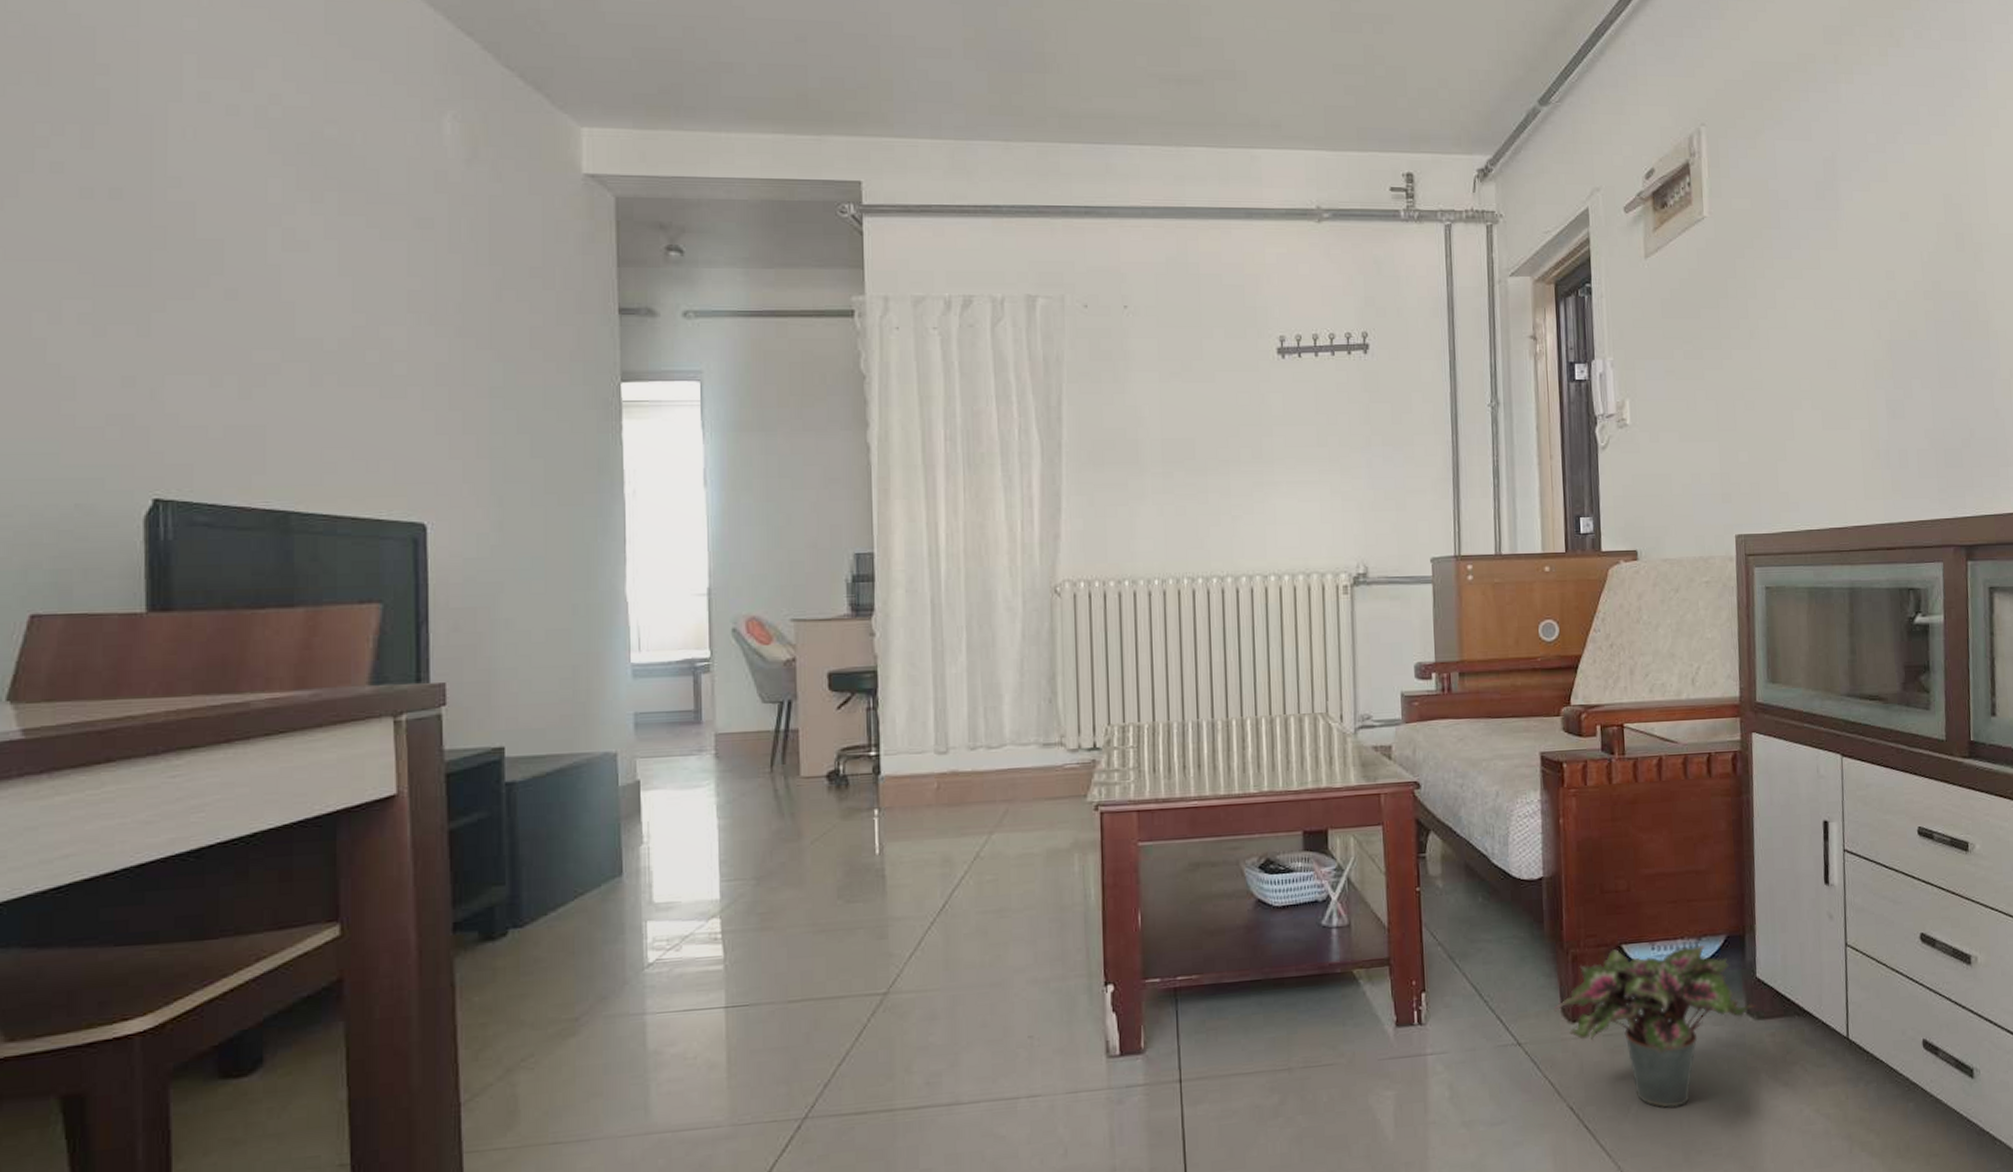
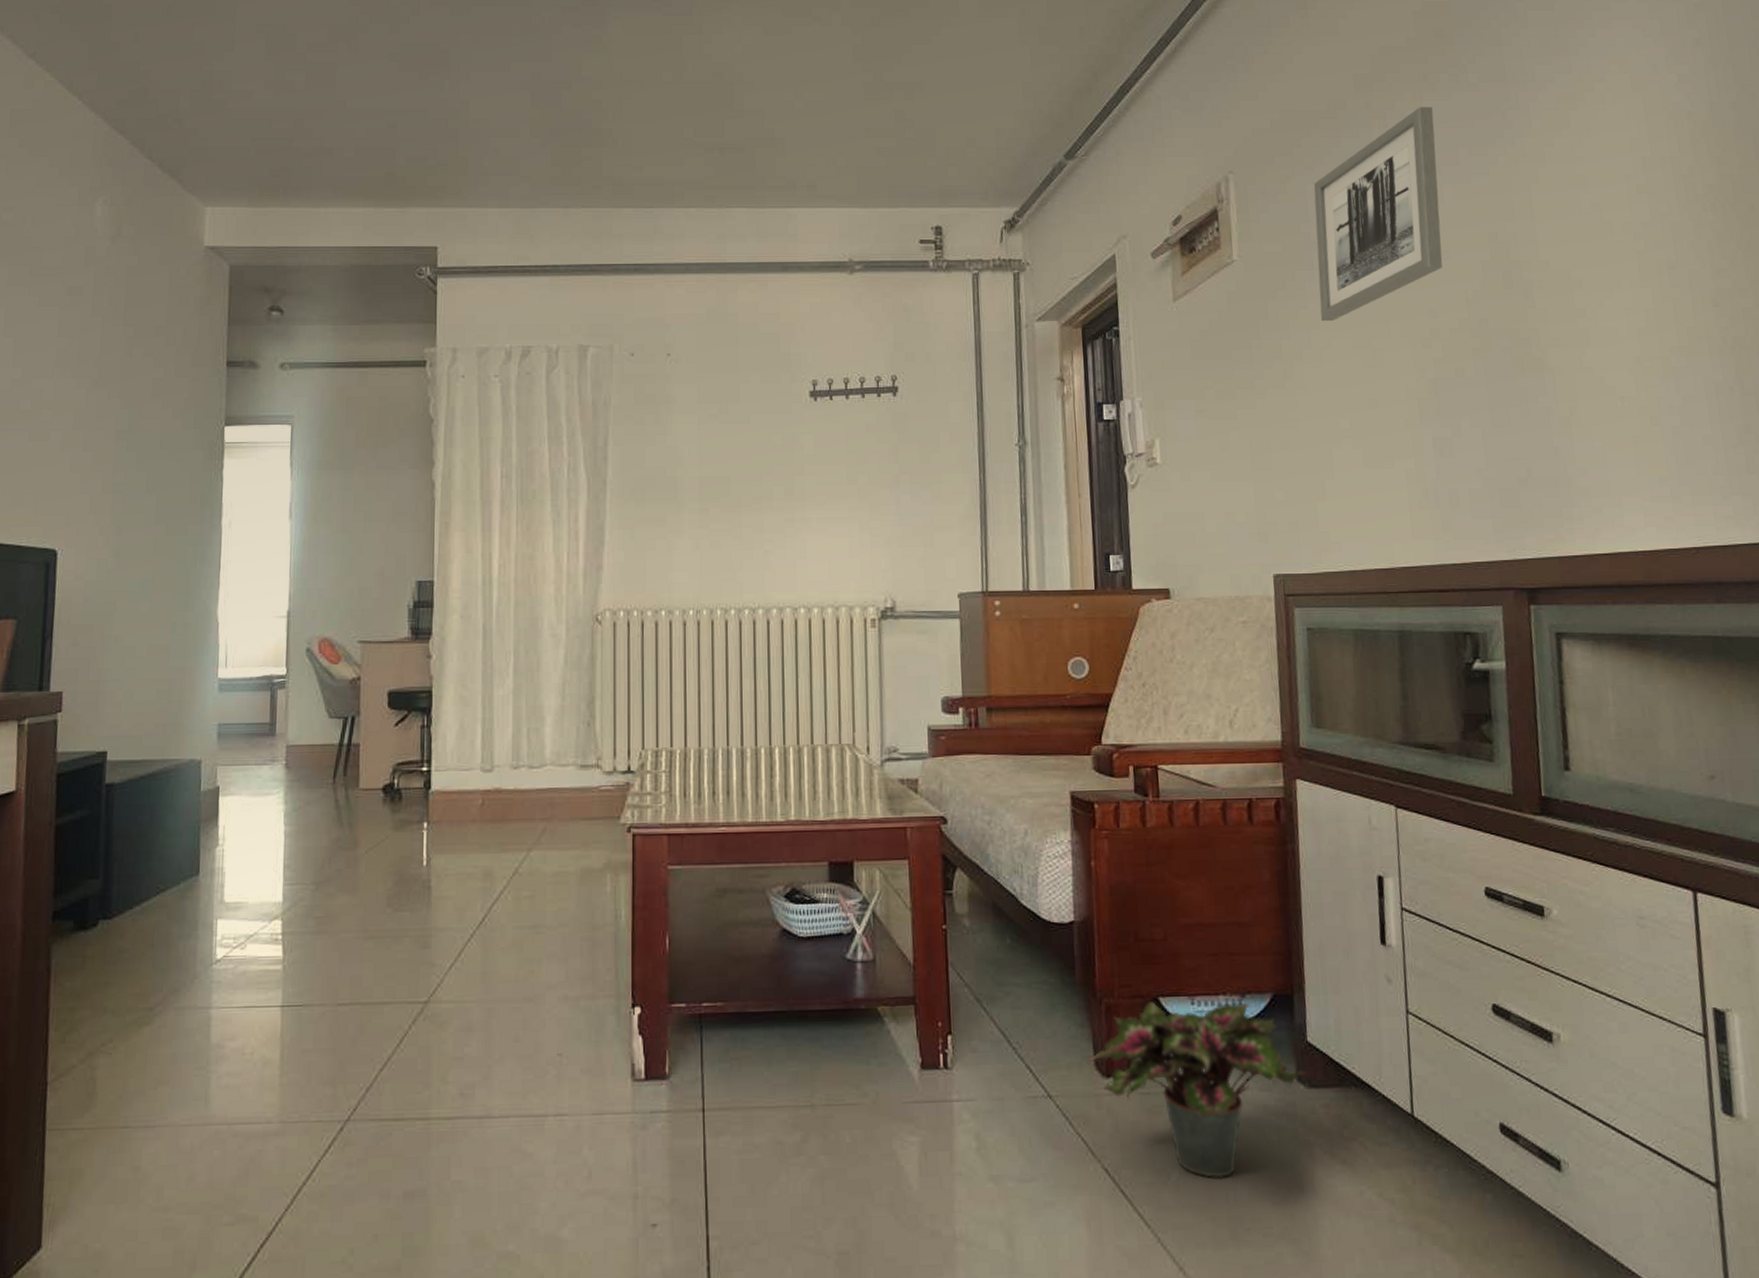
wall art: none [1782,63,1901,282] -> present [1313,107,1443,322]

